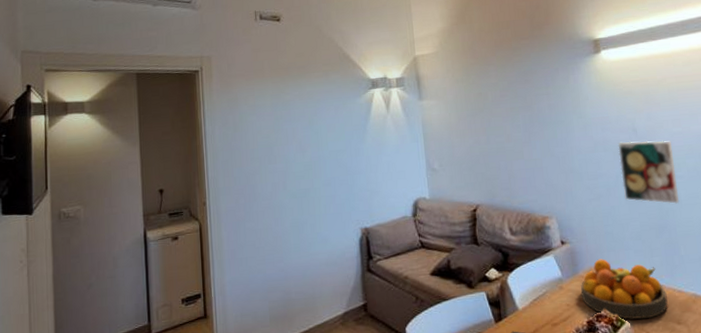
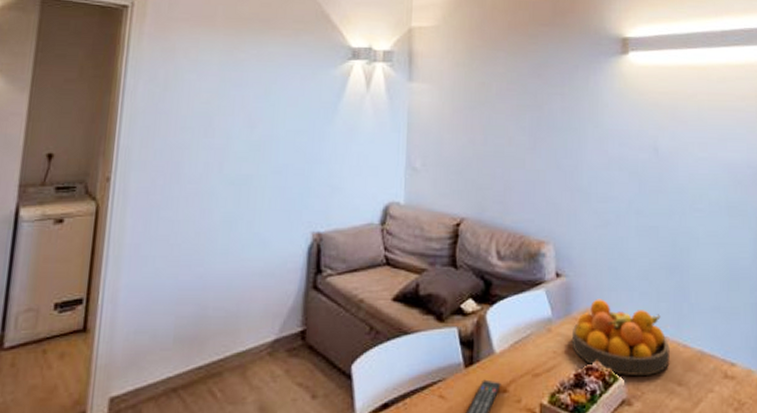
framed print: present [617,140,679,204] -> none [635,161,695,241]

